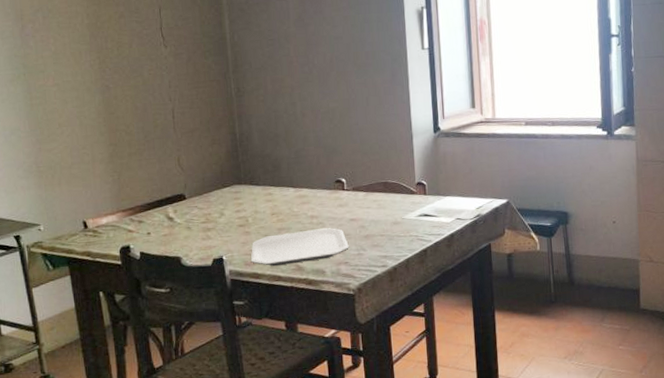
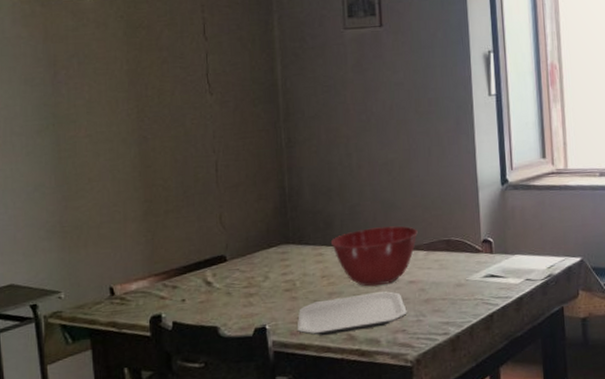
mixing bowl: none [278,169,358,224] -> present [330,226,418,287]

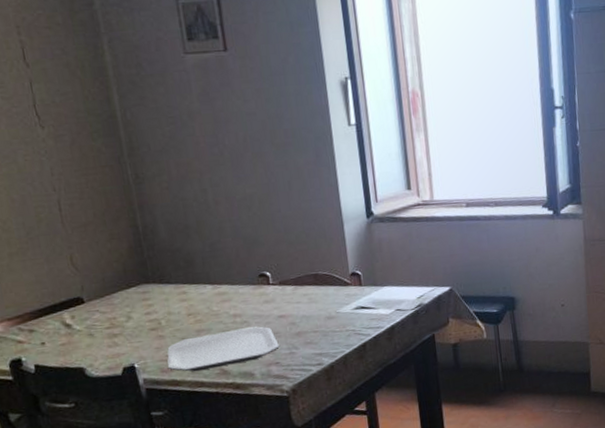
mixing bowl: present [330,226,418,287] -> none [193,262,284,323]

